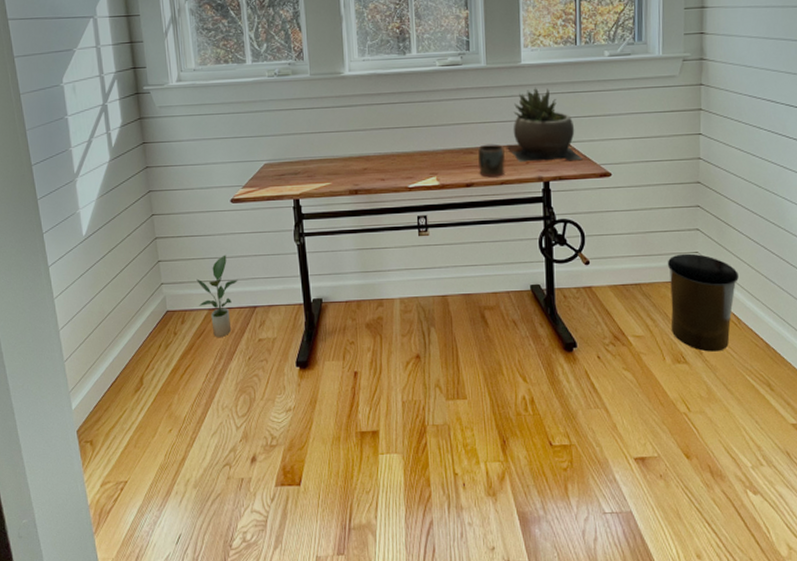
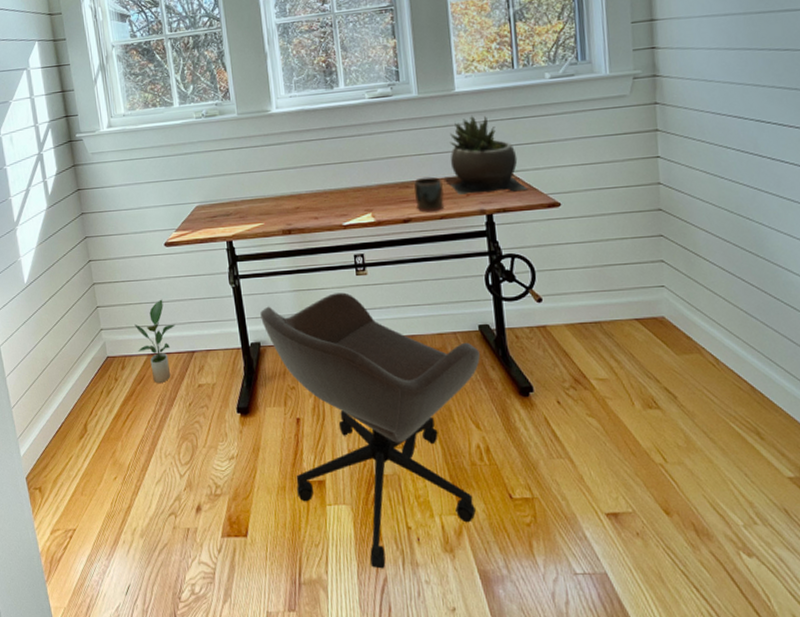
office chair: none [324,252,530,513] -> present [260,292,480,569]
waste bin: present [667,253,739,352] -> none [629,287,714,396]

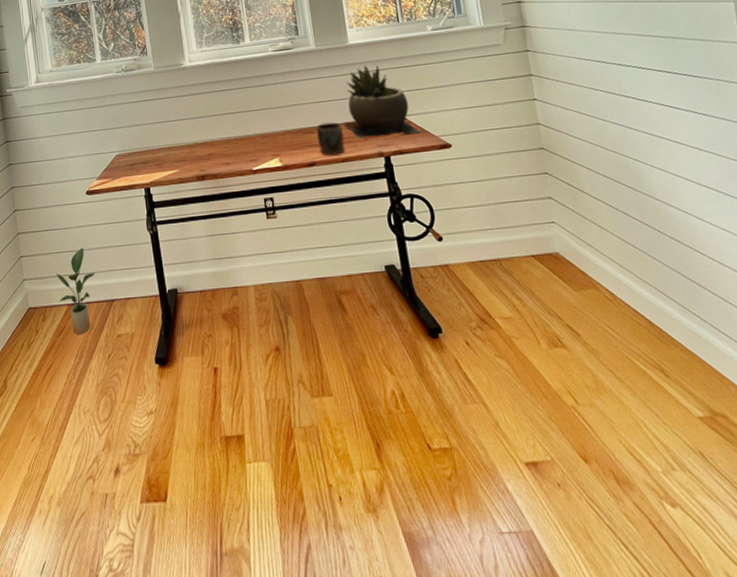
office chair: present [260,292,480,569] -> none [177,236,396,534]

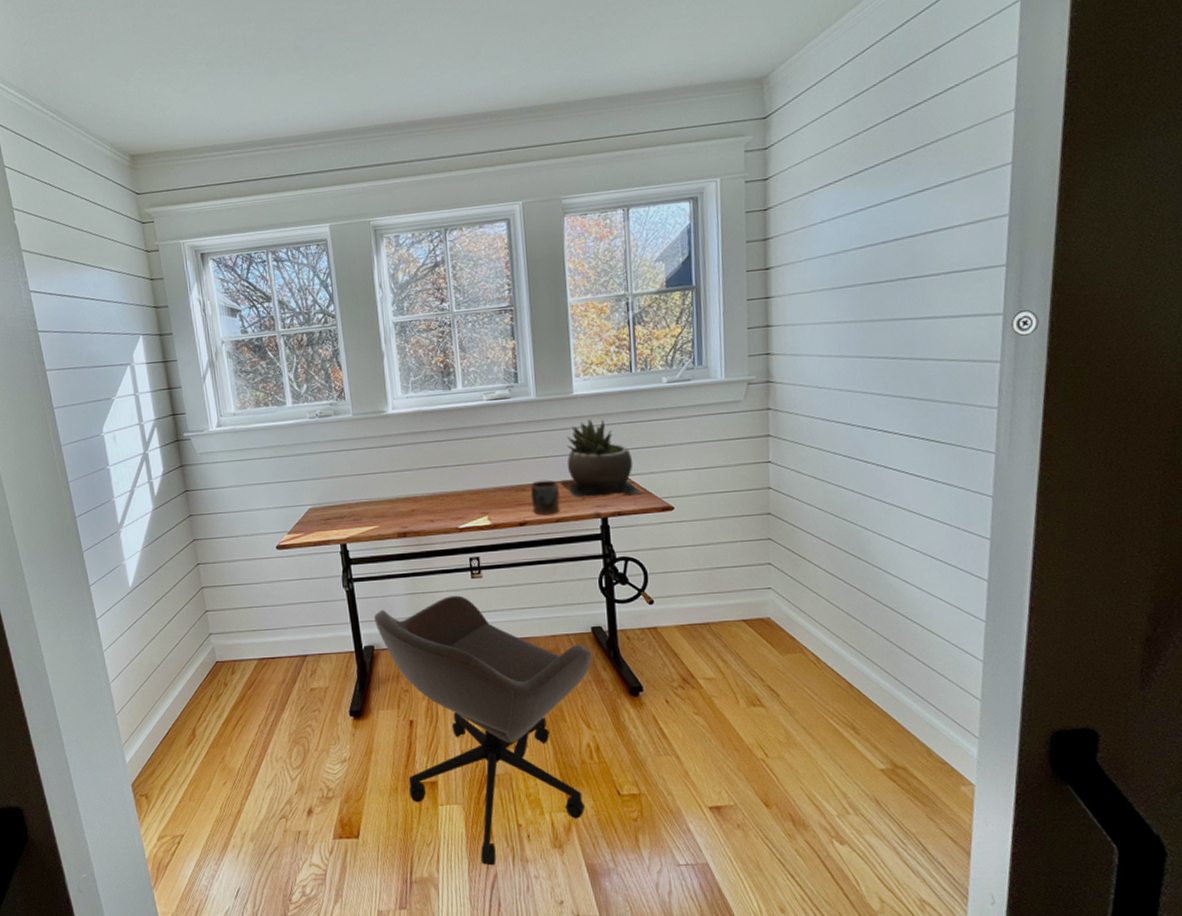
potted plant: present [56,247,95,334] -> none [245,603,287,687]
office chair: none [177,236,396,534] -> present [374,595,592,866]

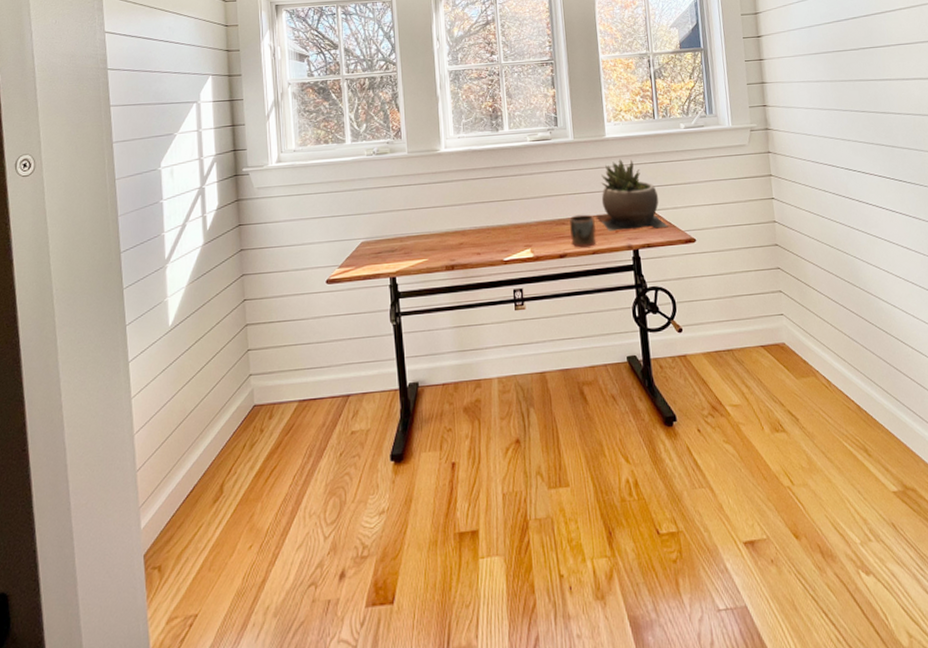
office chair: present [374,595,592,866] -> none [420,327,629,627]

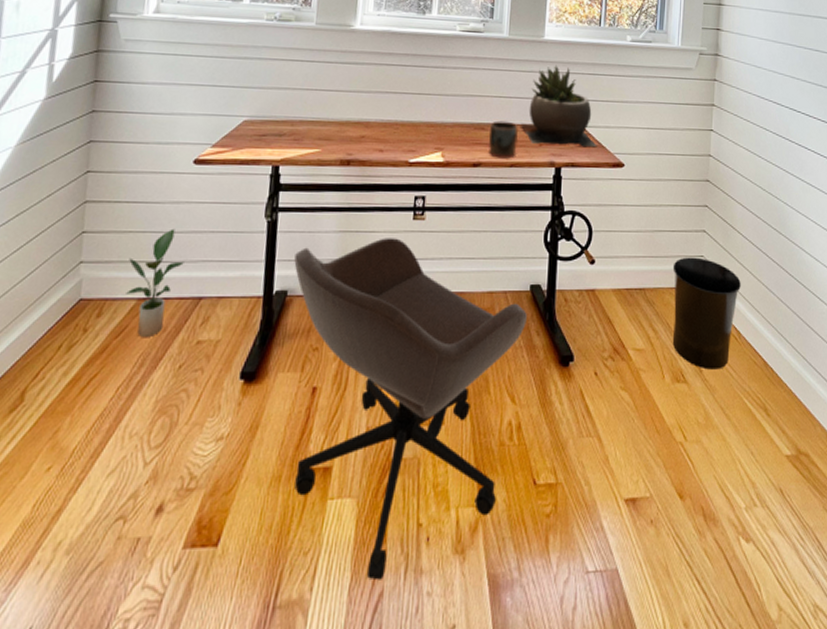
potted plant: none [287,339,331,432] -> present [126,228,184,337]
office chair: none [420,327,629,627] -> present [294,238,527,580]
waste bin: none [755,316,824,418] -> present [672,257,741,370]

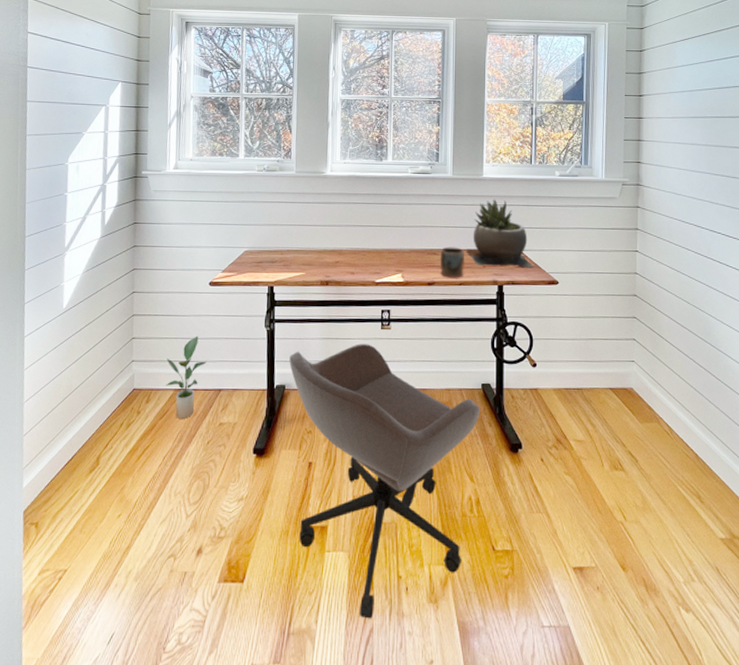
waste bin: present [672,257,741,370] -> none [606,362,671,460]

